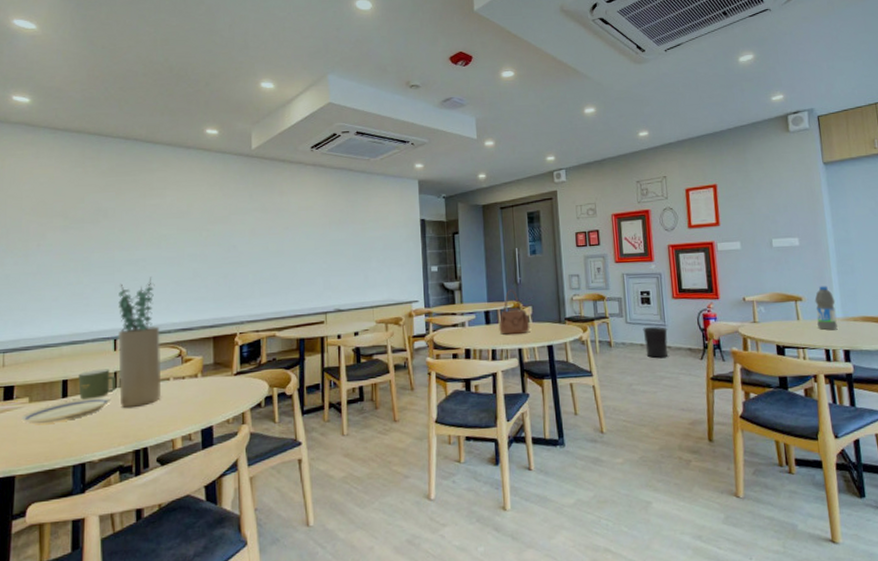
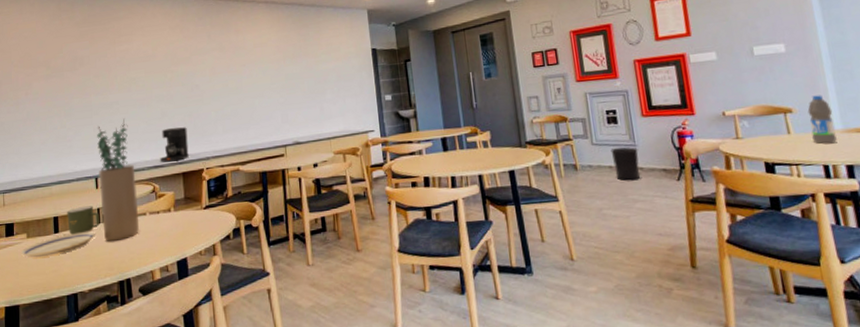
coffee maker: none [189,288,221,325] -> present [160,127,189,162]
handbag: present [499,289,530,335] -> none [456,115,490,161]

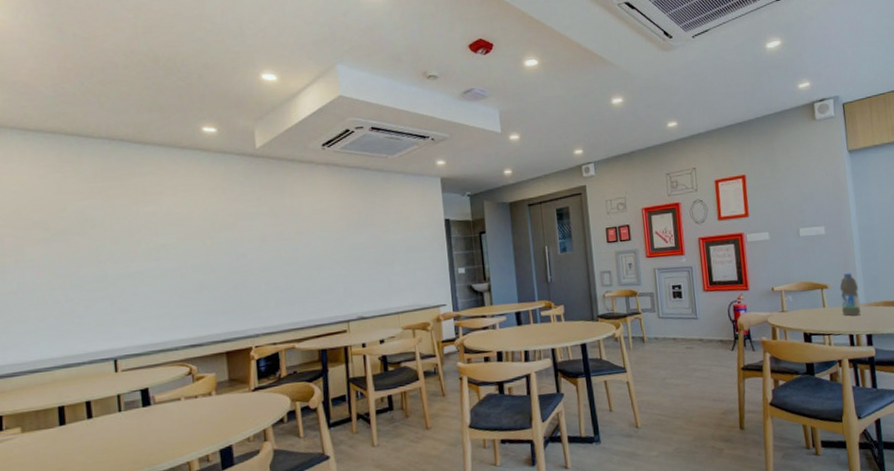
plate: present [21,231,95,258] -> none [14,421,115,456]
mug: present [67,205,100,235] -> none [76,392,121,426]
vase: present [97,118,140,241] -> none [115,291,173,432]
coffee maker: present [160,127,189,162] -> none [198,301,234,341]
waste bin: present [610,147,640,181] -> none [675,320,700,352]

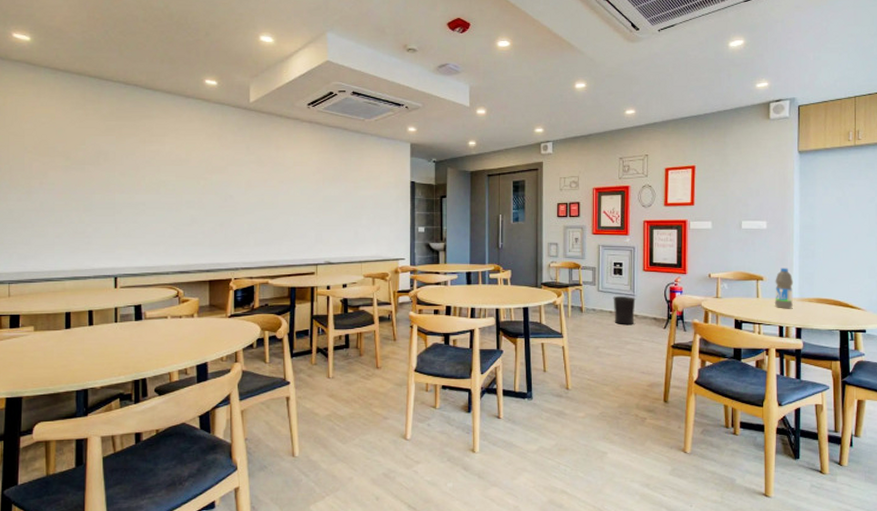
waste bin: none [675,320,700,352] -> present [613,296,636,325]

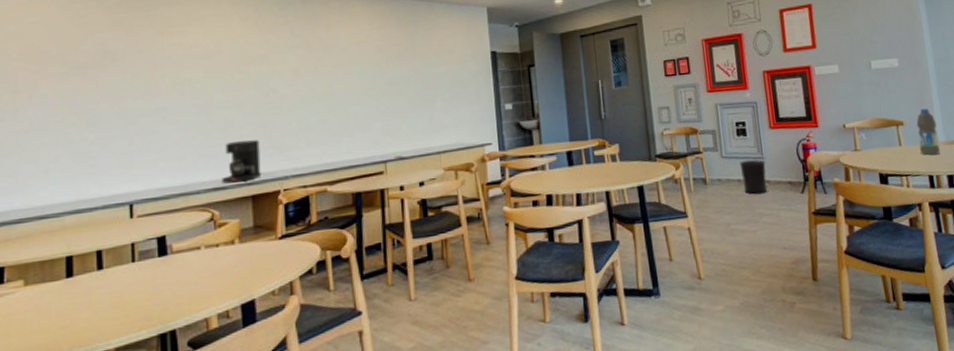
coffee maker: none [186,235,217,269] -> present [222,140,261,184]

